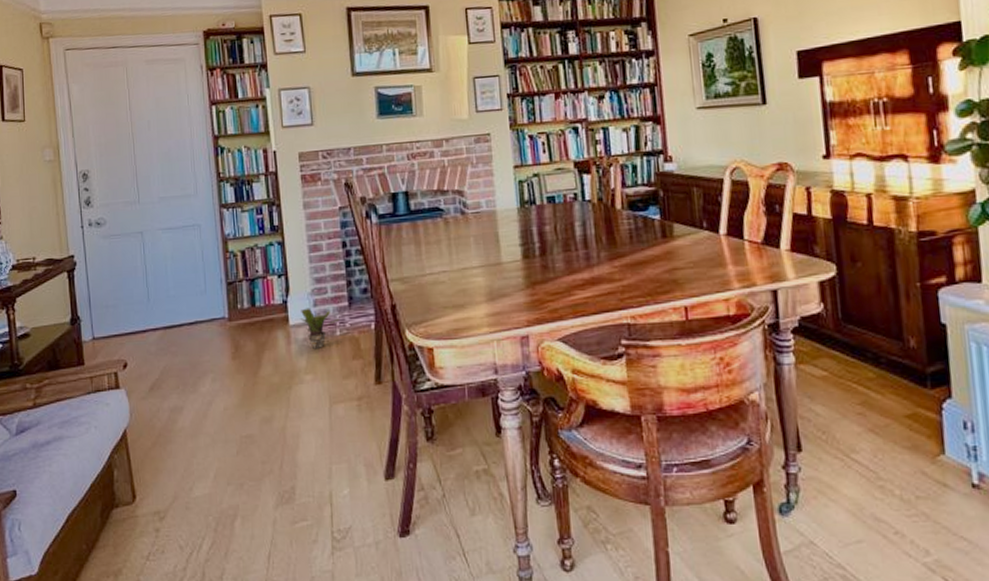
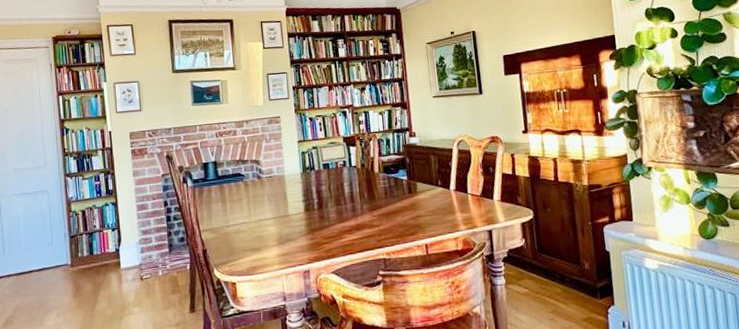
potted plant: present [300,308,340,350] -> none [129,254,162,288]

